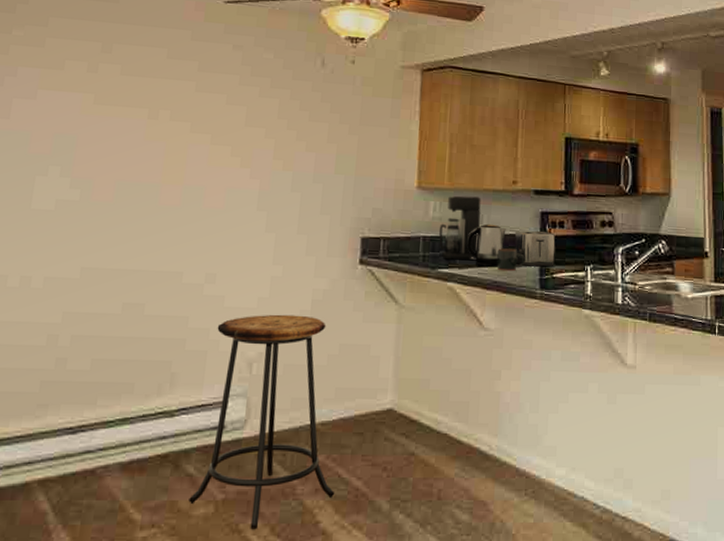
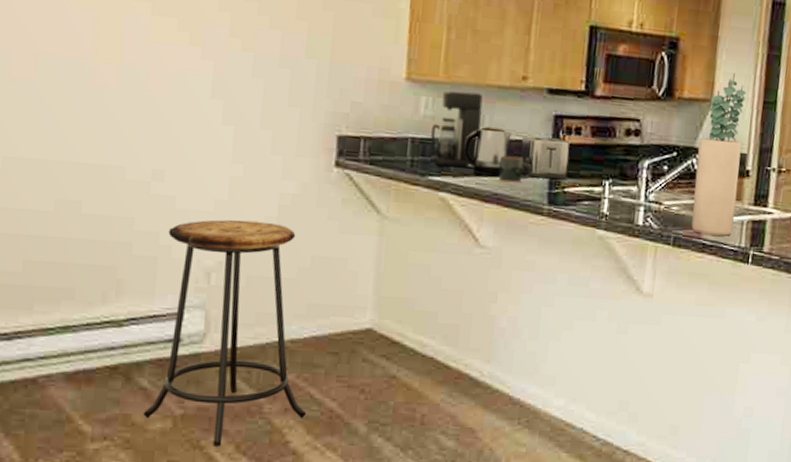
vase: none [662,170,700,310] -> present [691,72,746,236]

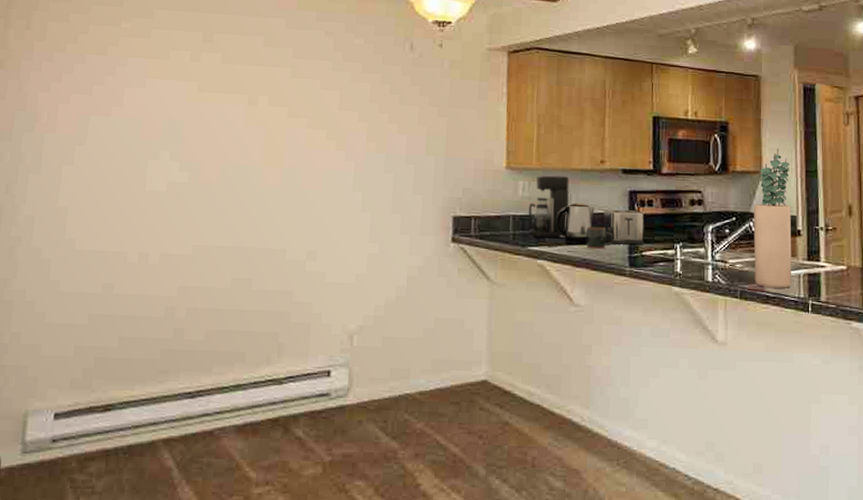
bar stool: present [143,219,307,447] -> none [298,289,434,490]

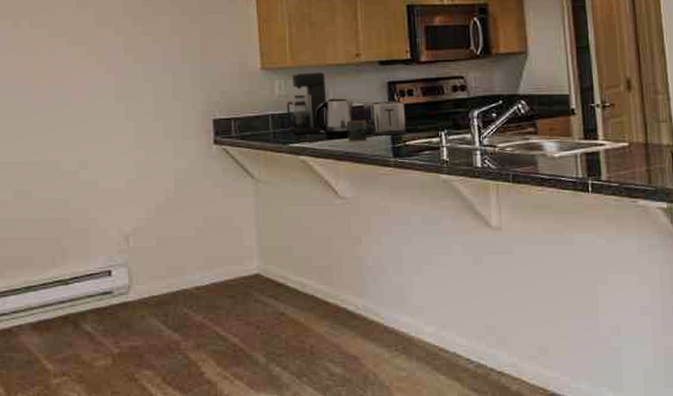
vase: present [753,148,792,288] -> none [520,26,569,170]

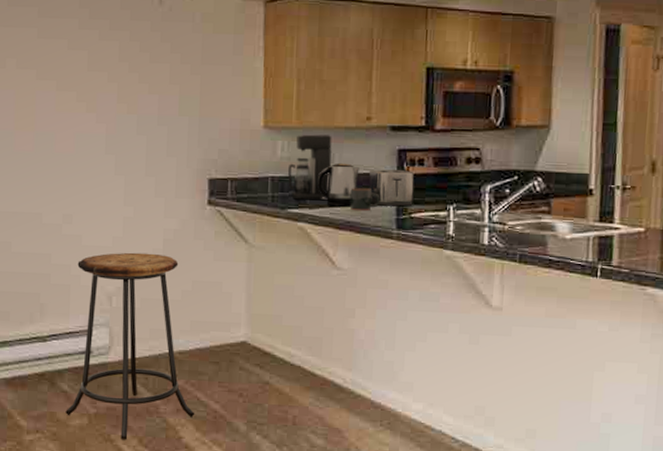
bar stool: none [90,193,215,379] -> present [65,252,195,440]

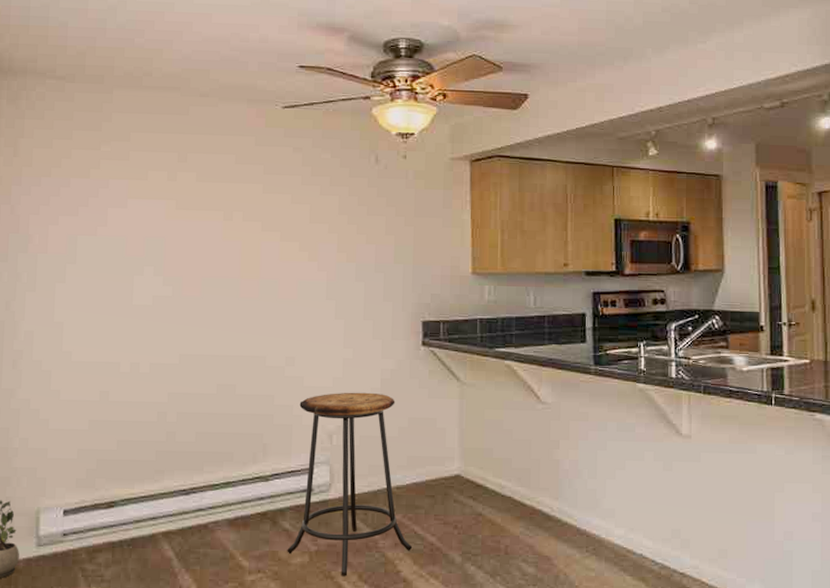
coffee maker: present [287,134,332,201] -> none [494,279,535,340]
kettle: present [317,163,360,208] -> none [521,305,559,346]
mug: present [350,188,380,212] -> none [551,328,578,349]
toaster: present [369,169,414,207] -> none [568,310,608,345]

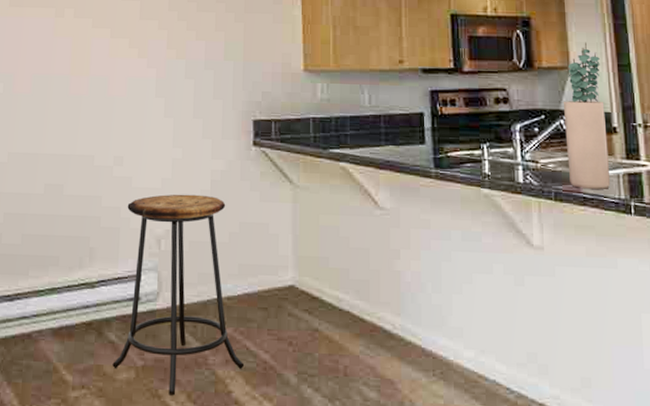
vase: none [715,246,755,383] -> present [563,42,611,189]

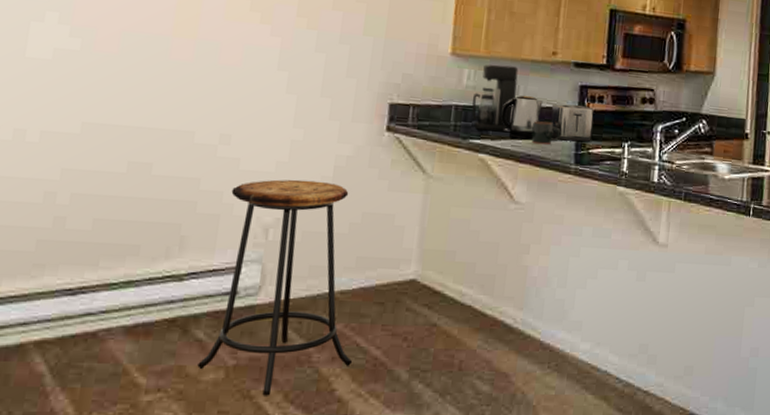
coffee maker: none [328,77,369,141] -> present [472,64,519,133]
kettle: none [356,104,395,148] -> present [500,95,543,140]
mug: none [388,128,417,151] -> present [531,121,561,146]
toaster: none [405,109,448,146] -> present [551,103,593,143]
vase: present [563,42,611,189] -> none [700,49,743,192]

